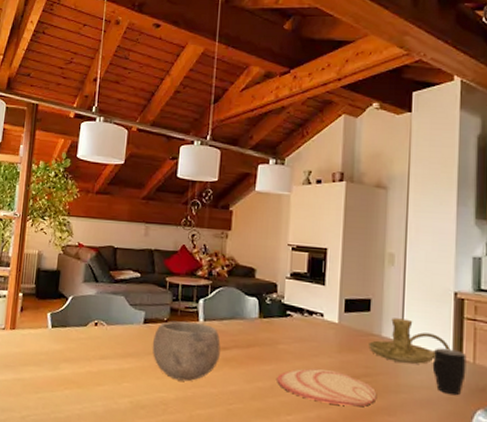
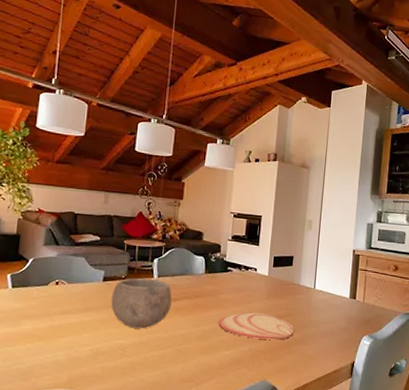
candle holder: present [368,318,451,365] -> none [290,270,348,305]
mug: present [432,348,467,396] -> none [335,292,359,327]

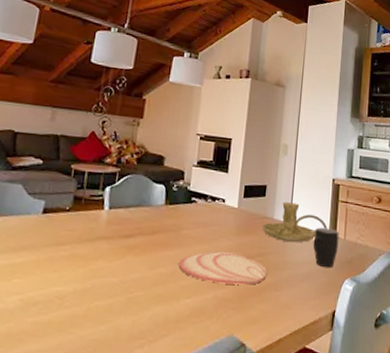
bowl: present [110,277,172,329] -> none [50,209,125,273]
candle holder: none [290,270,348,305] -> present [262,202,328,243]
mug: none [335,292,359,327] -> present [313,227,339,268]

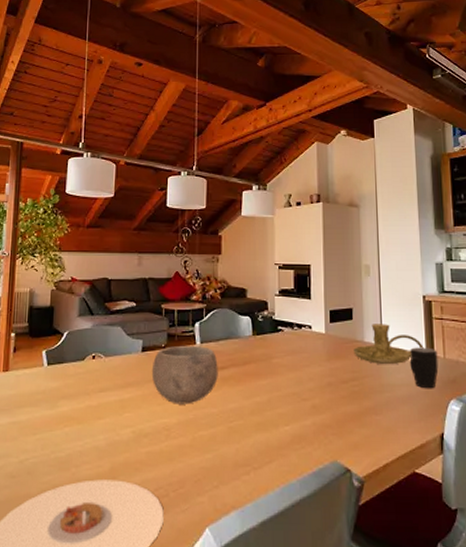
bowl: none [50,209,125,273] -> present [151,345,218,405]
plate: present [178,251,267,285] -> none [273,377,365,410]

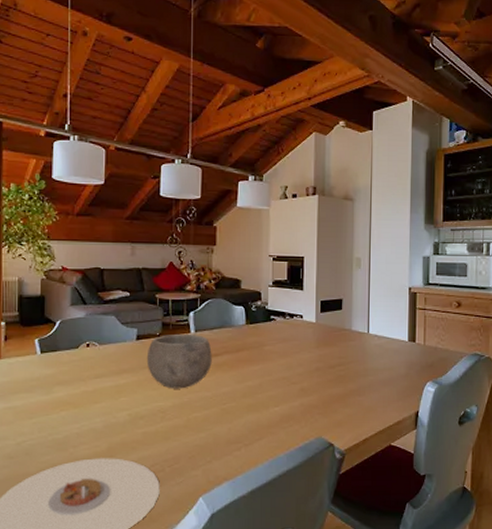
candle holder: present [353,324,424,364] -> none [341,313,406,350]
mug: present [409,347,439,389] -> none [392,335,419,373]

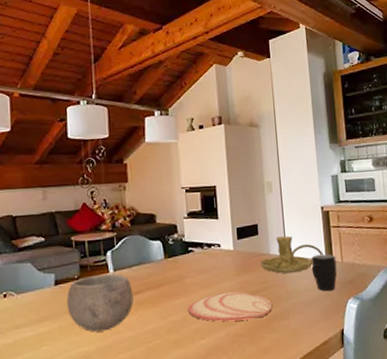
plate: none [265,363,349,392] -> present [188,291,273,322]
candle holder: none [341,313,406,350] -> present [260,236,324,274]
mug: none [392,335,419,373] -> present [311,254,337,292]

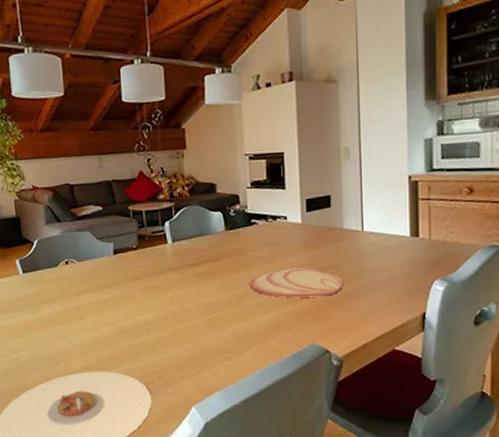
bowl: present [66,273,134,332] -> none [125,244,193,302]
candle holder: present [260,236,324,274] -> none [332,209,408,250]
mug: present [311,254,337,292] -> none [392,229,423,271]

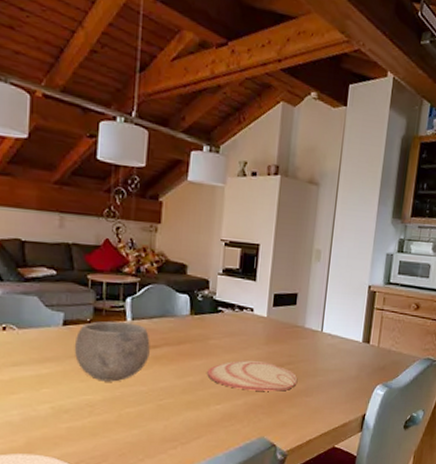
bowl: none [125,244,193,302] -> present [74,320,150,382]

